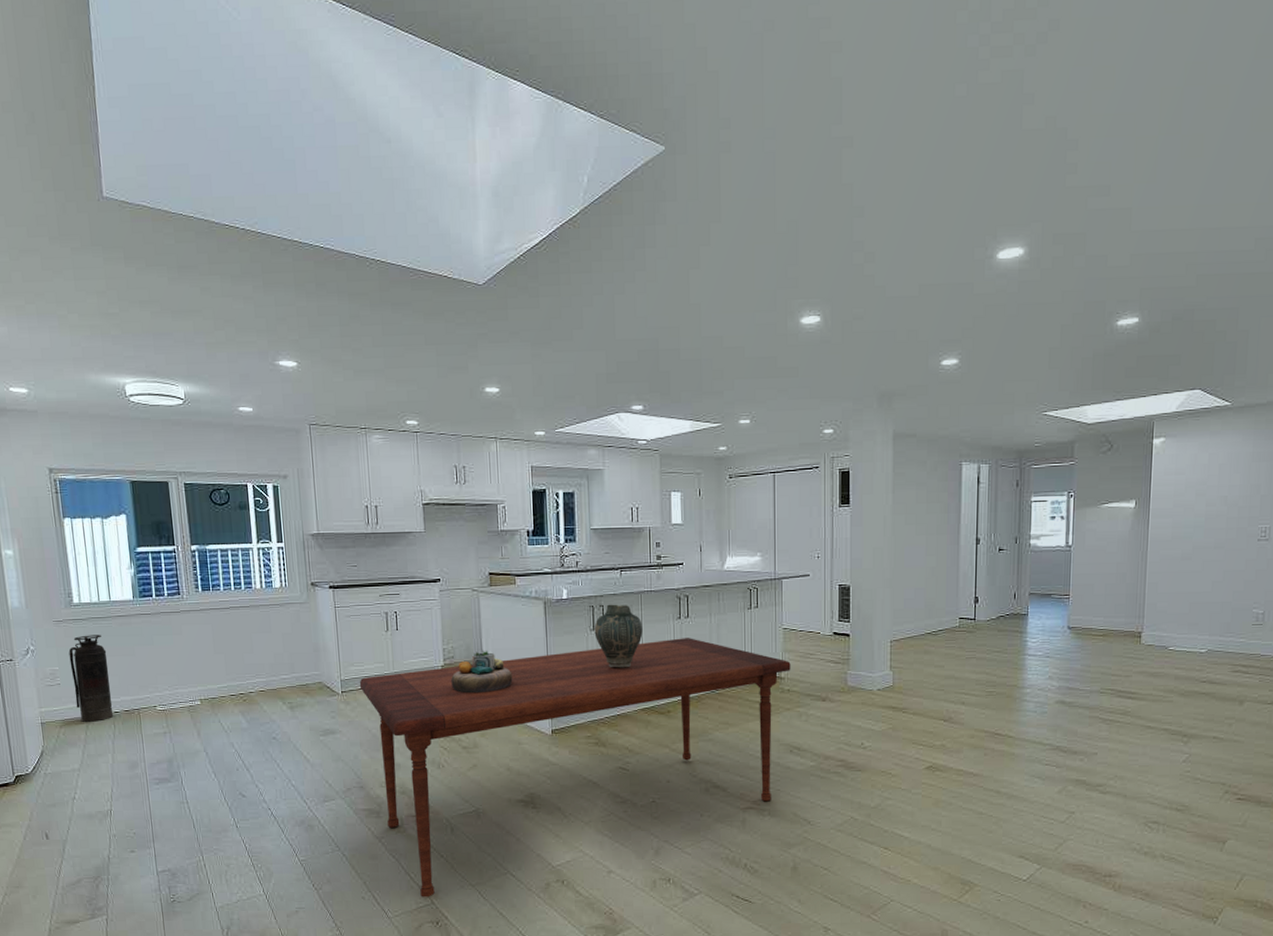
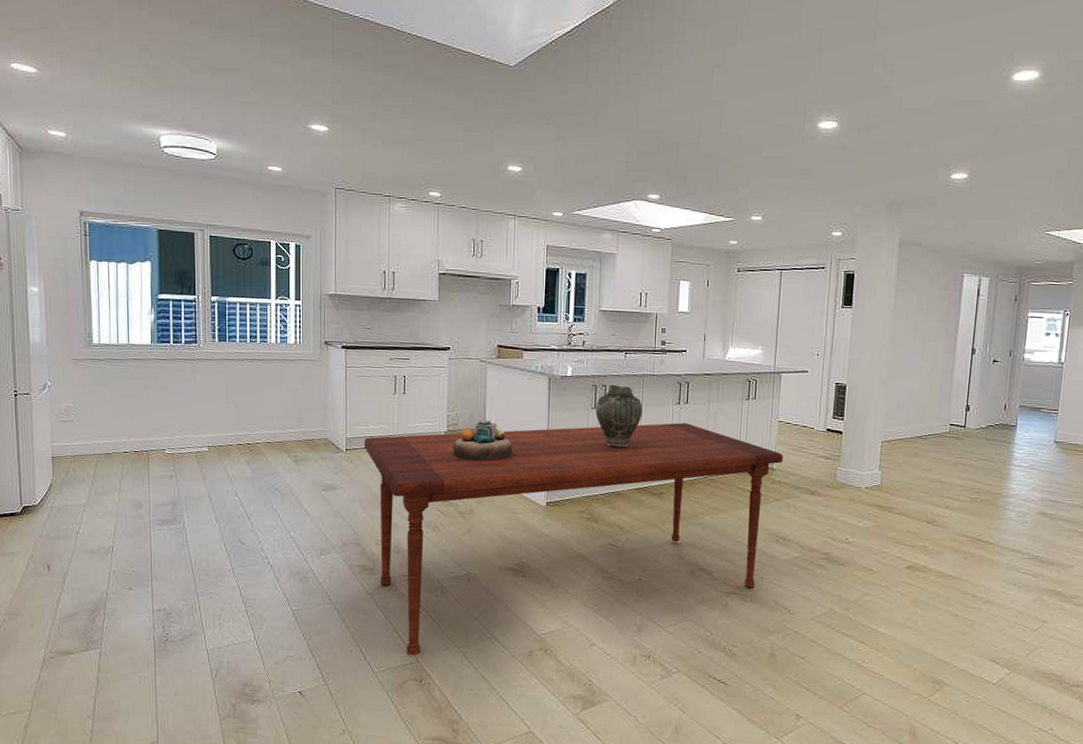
fire extinguisher: present [68,634,114,722] -> none [84,375,123,460]

